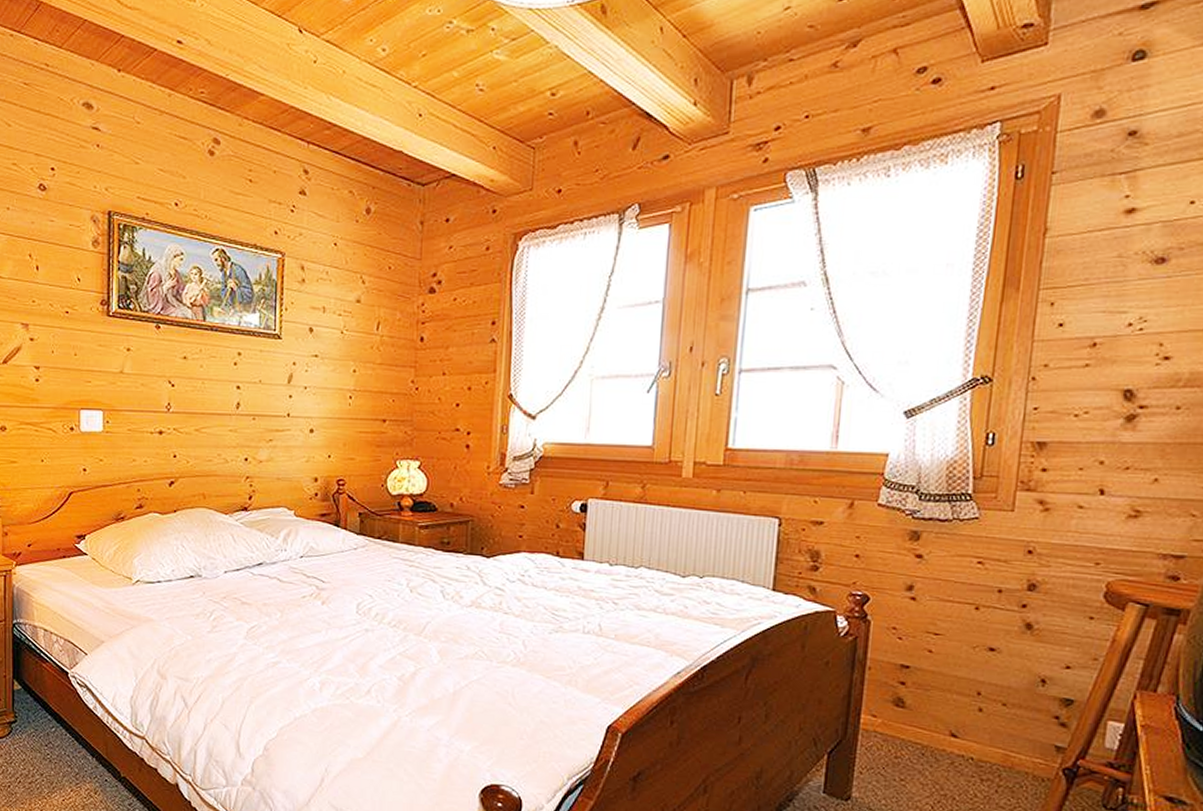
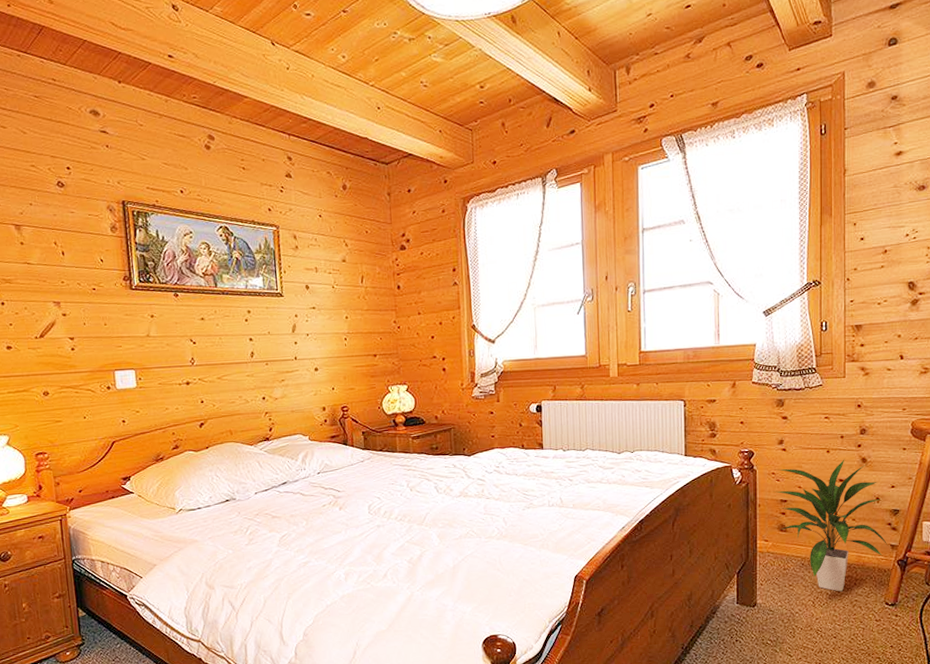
indoor plant: none [891,621,1051,799] -> present [773,459,888,592]

